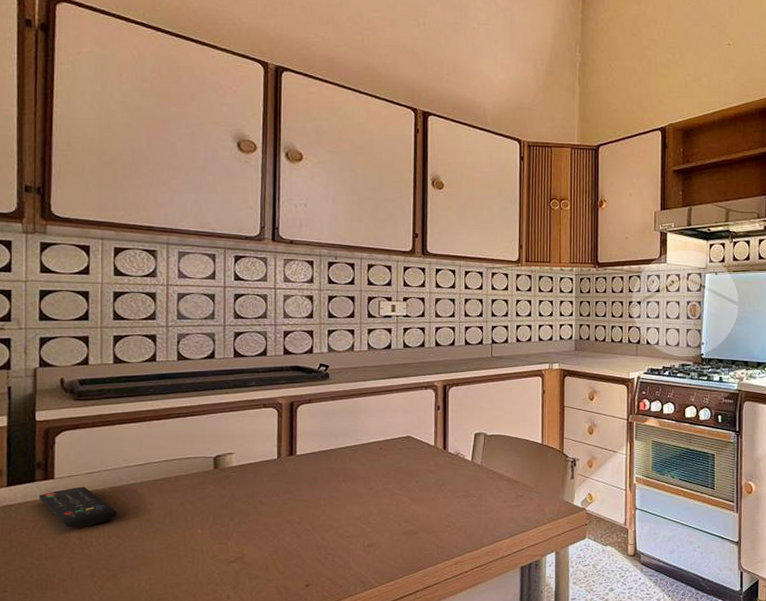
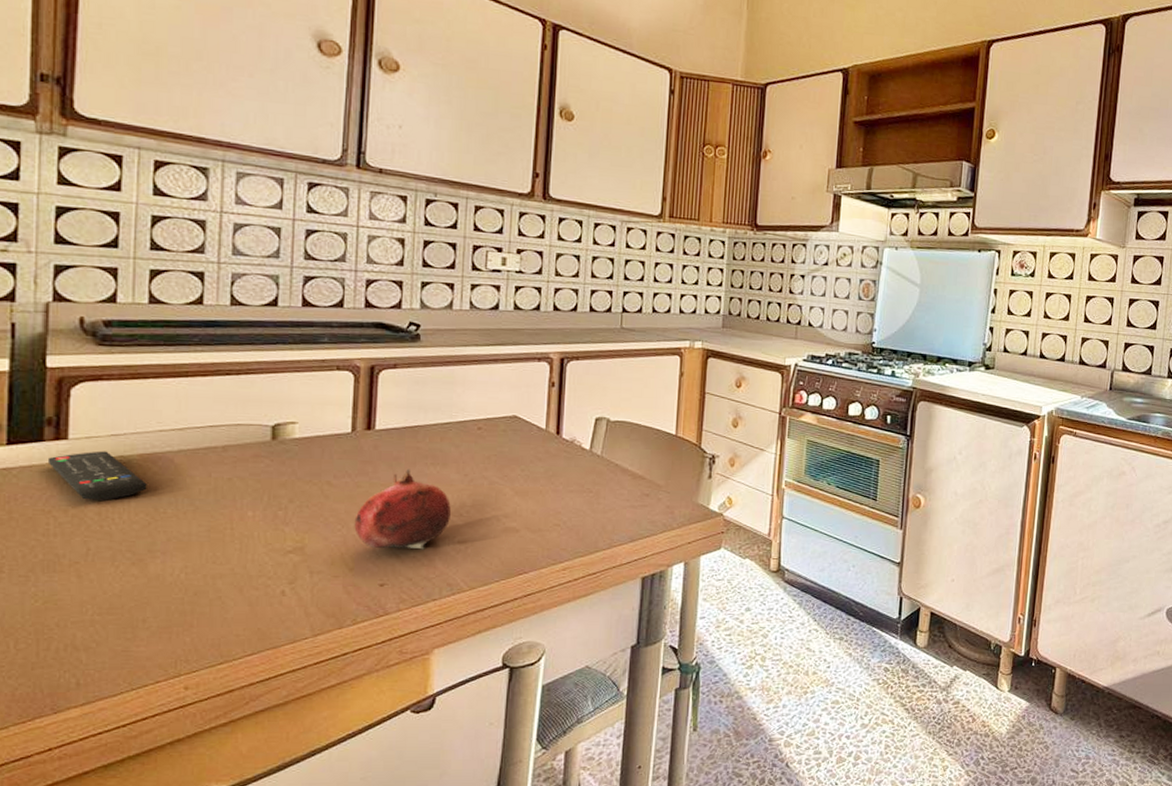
fruit: none [283,486,362,555] -> present [354,468,452,550]

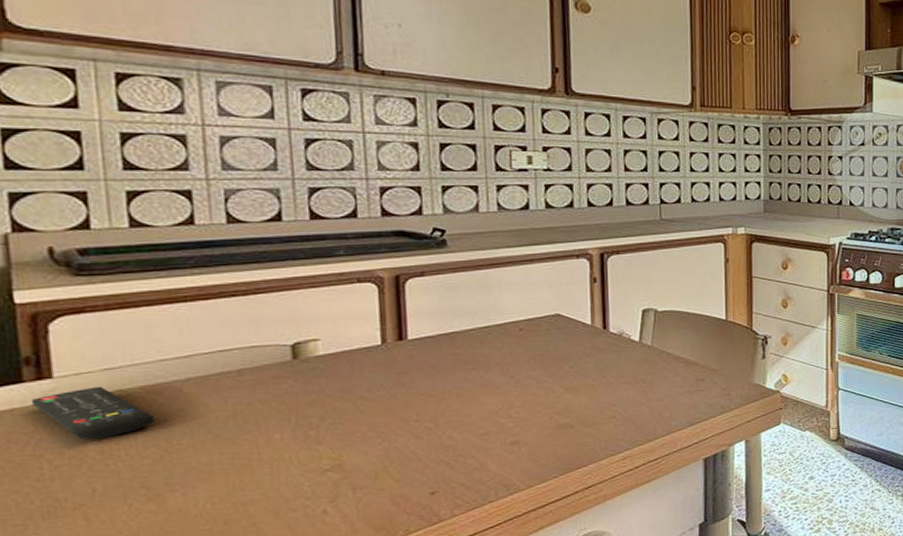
fruit: present [354,468,452,550] -> none [395,375,501,459]

